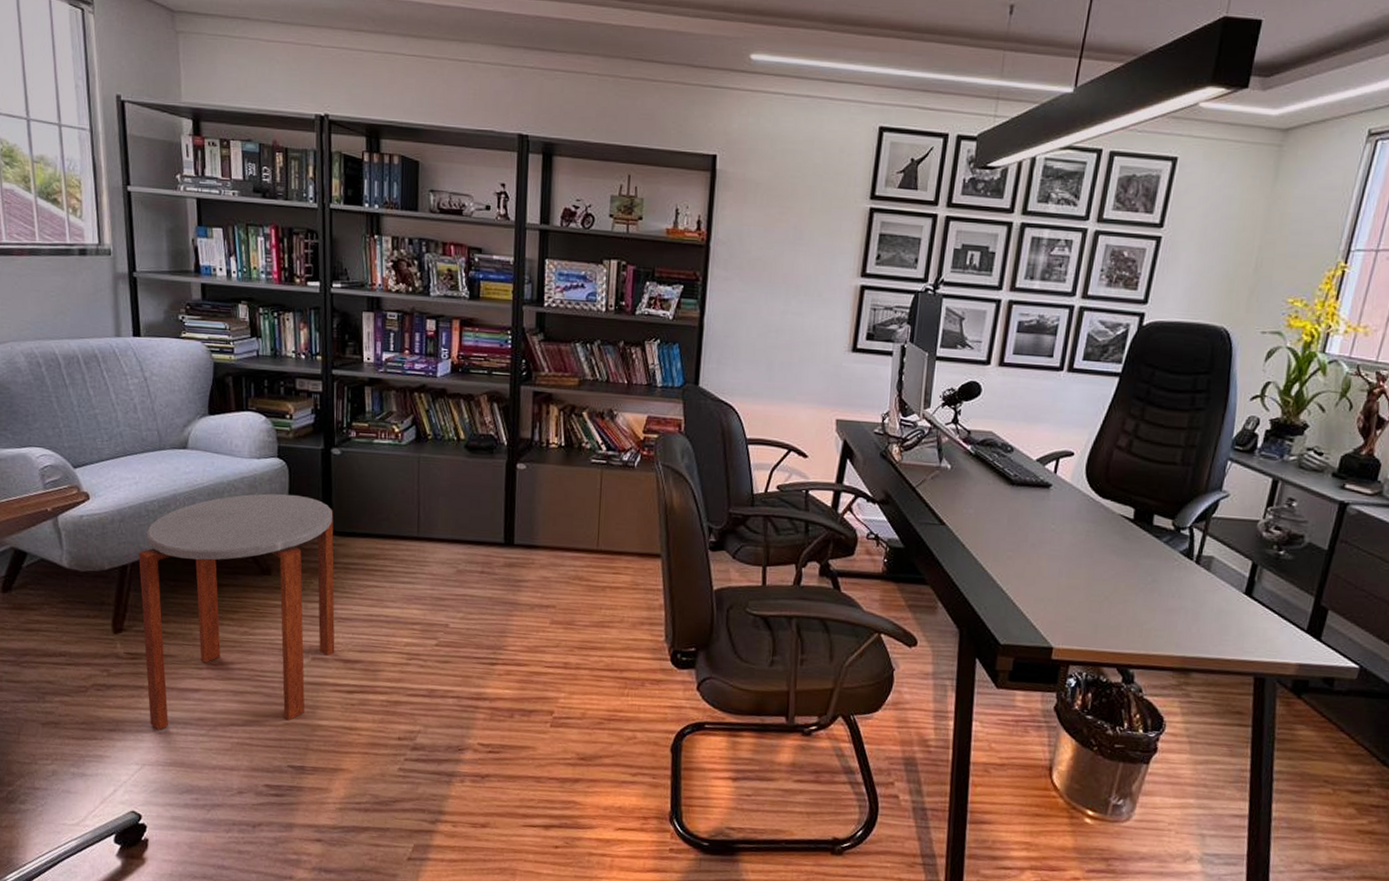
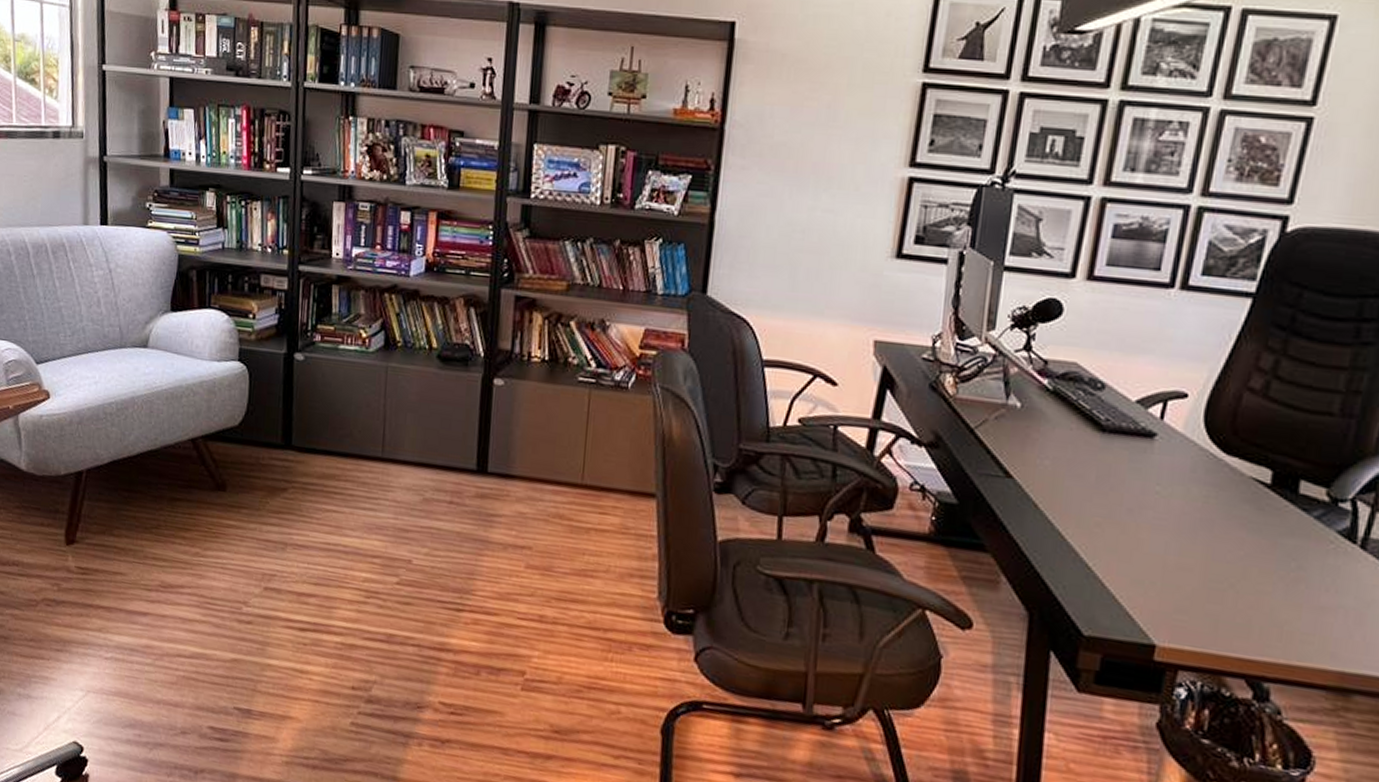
side table: present [139,493,335,731] -> none [94,400,294,656]

